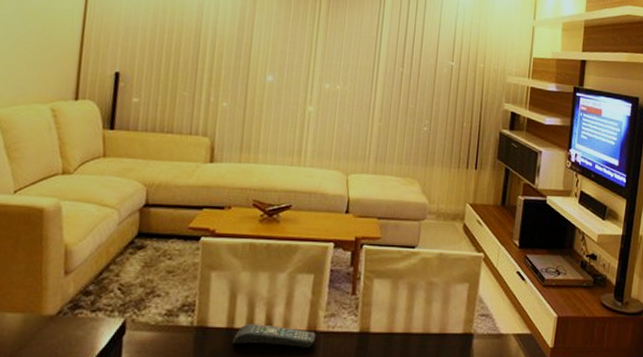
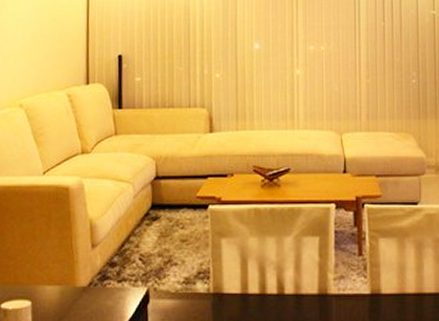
remote control: present [233,324,316,348] -> none [248,289,328,311]

